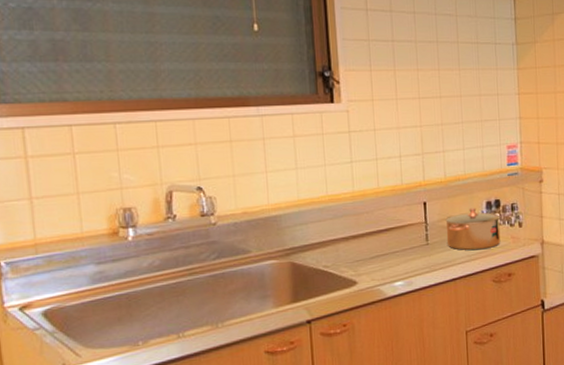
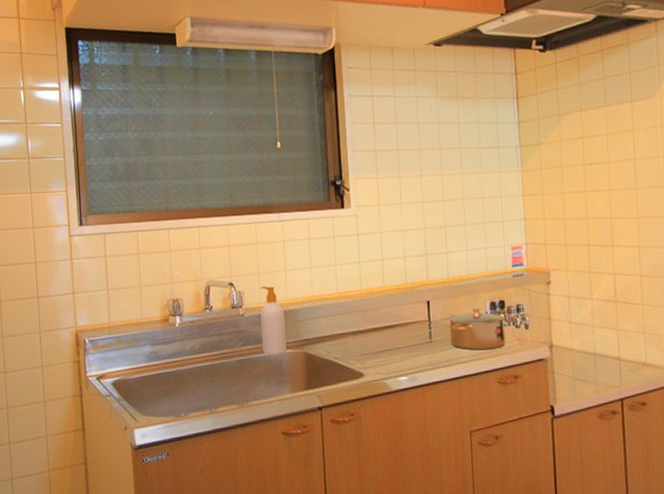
soap bottle: none [236,190,269,268] -> present [260,286,287,355]

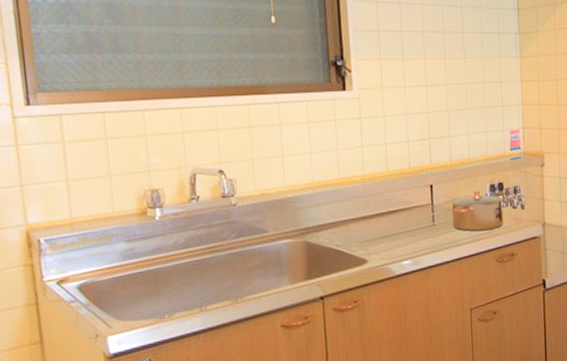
soap bottle: present [260,286,287,355] -> none [254,173,285,247]

